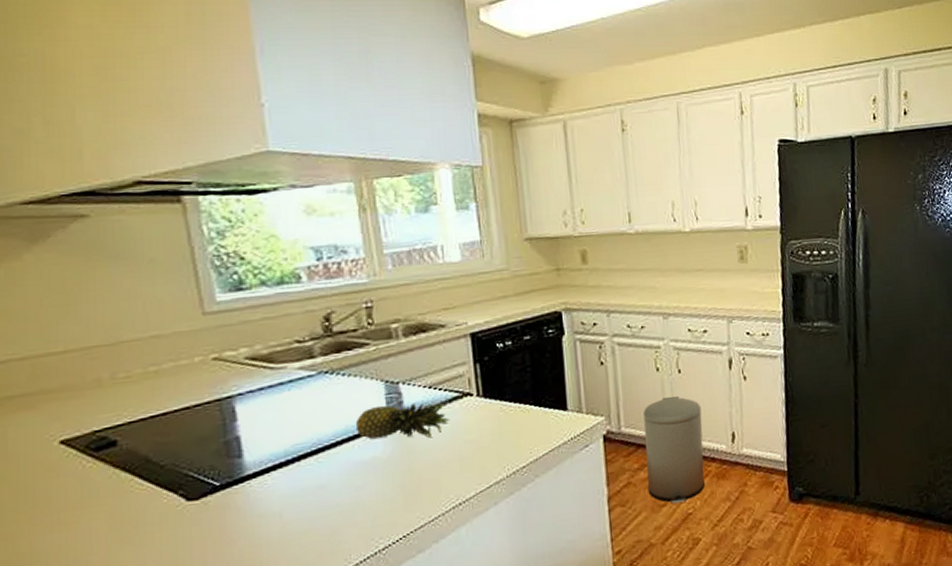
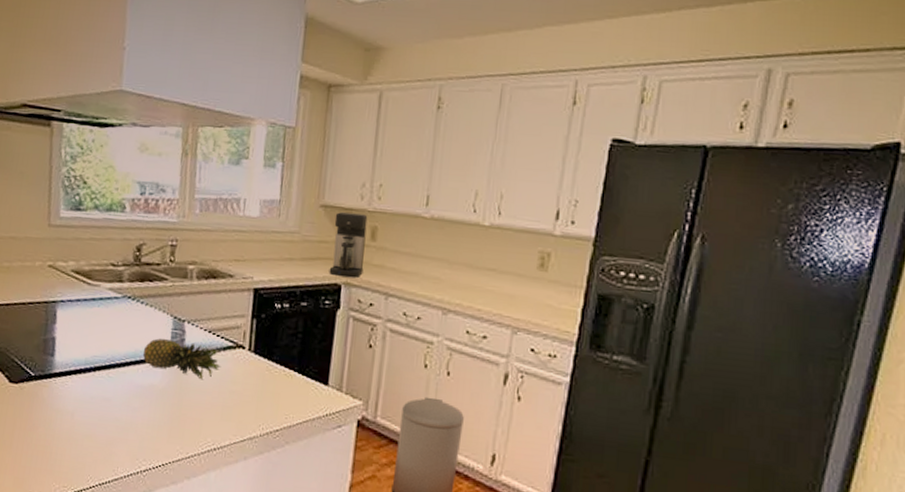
coffee maker: none [542,240,581,304] -> present [329,212,368,277]

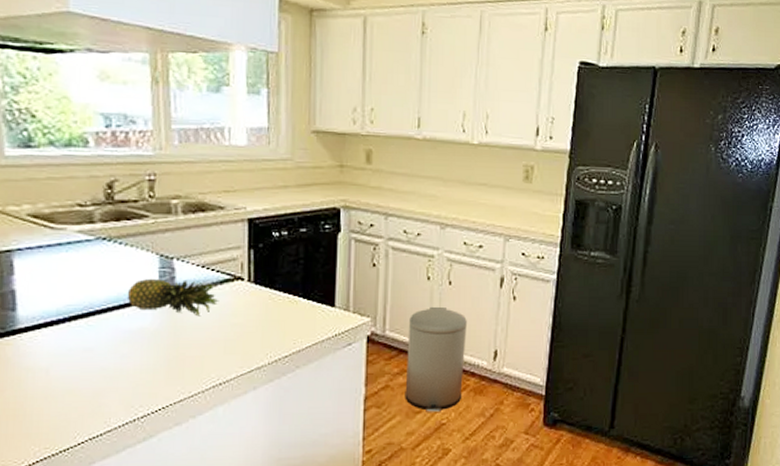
coffee maker: present [329,212,368,277] -> none [326,137,362,200]

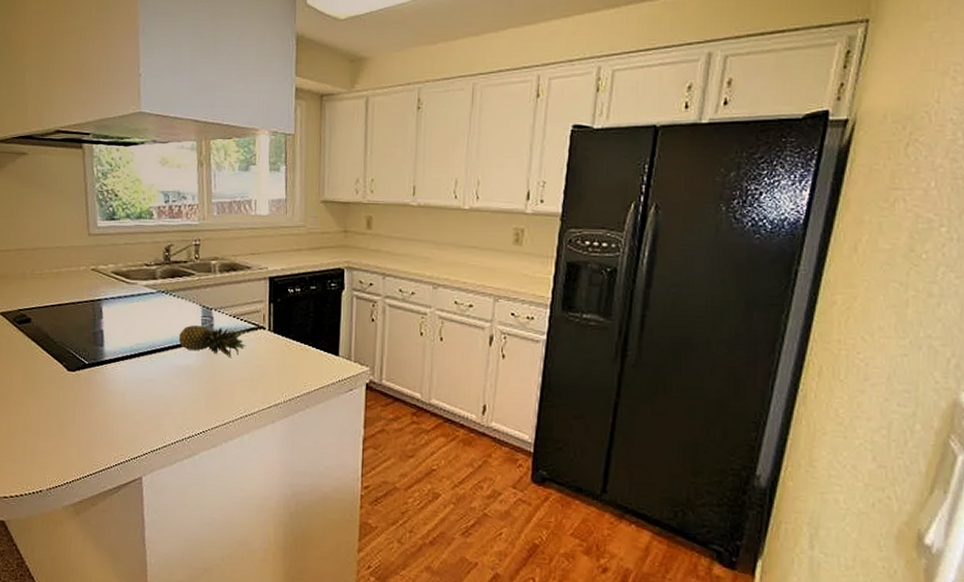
pedal bin: present [405,306,467,413] -> none [399,360,457,459]

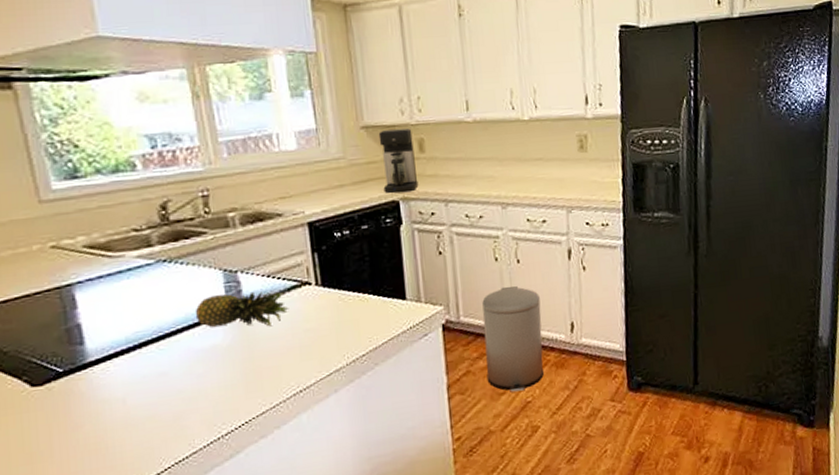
coffee maker: none [332,206,363,261] -> present [378,128,419,193]
pedal bin: none [399,360,457,459] -> present [482,286,544,393]

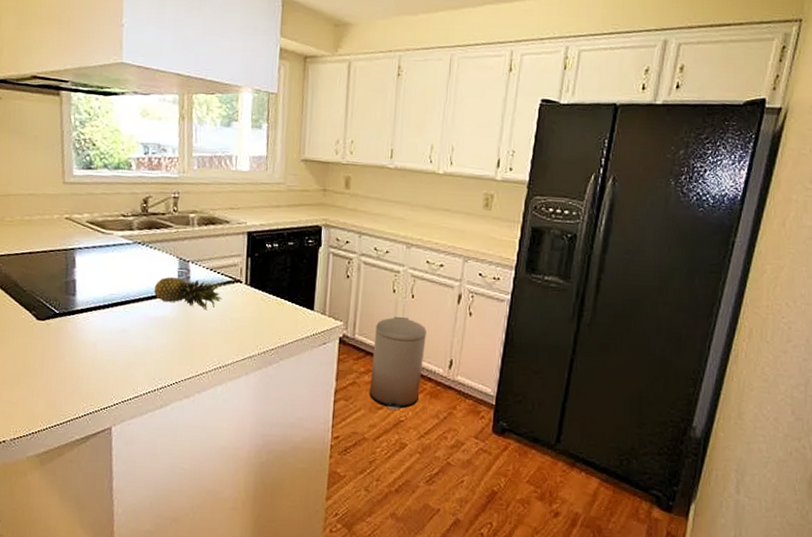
coffee maker: present [378,128,419,193] -> none [311,165,342,220]

